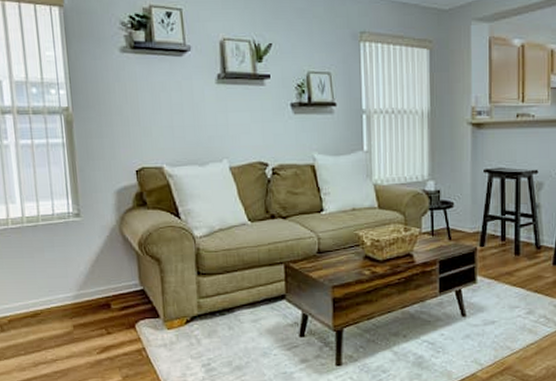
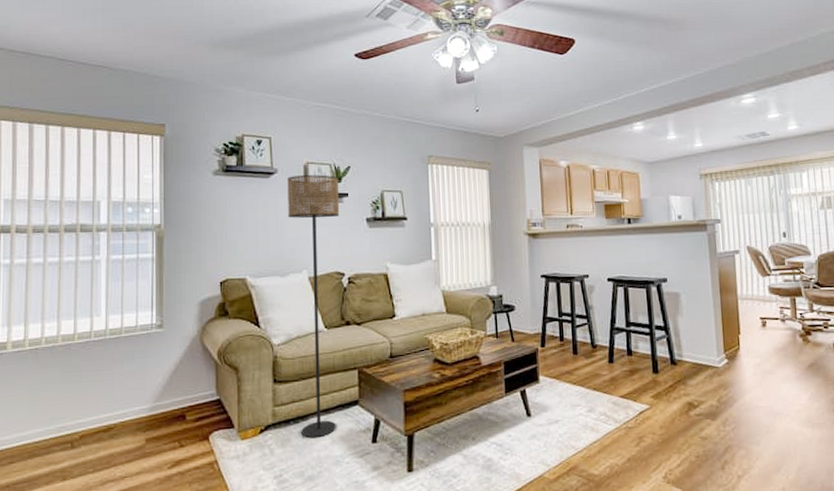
floor lamp: none [202,53,263,330] -> present [287,175,340,438]

